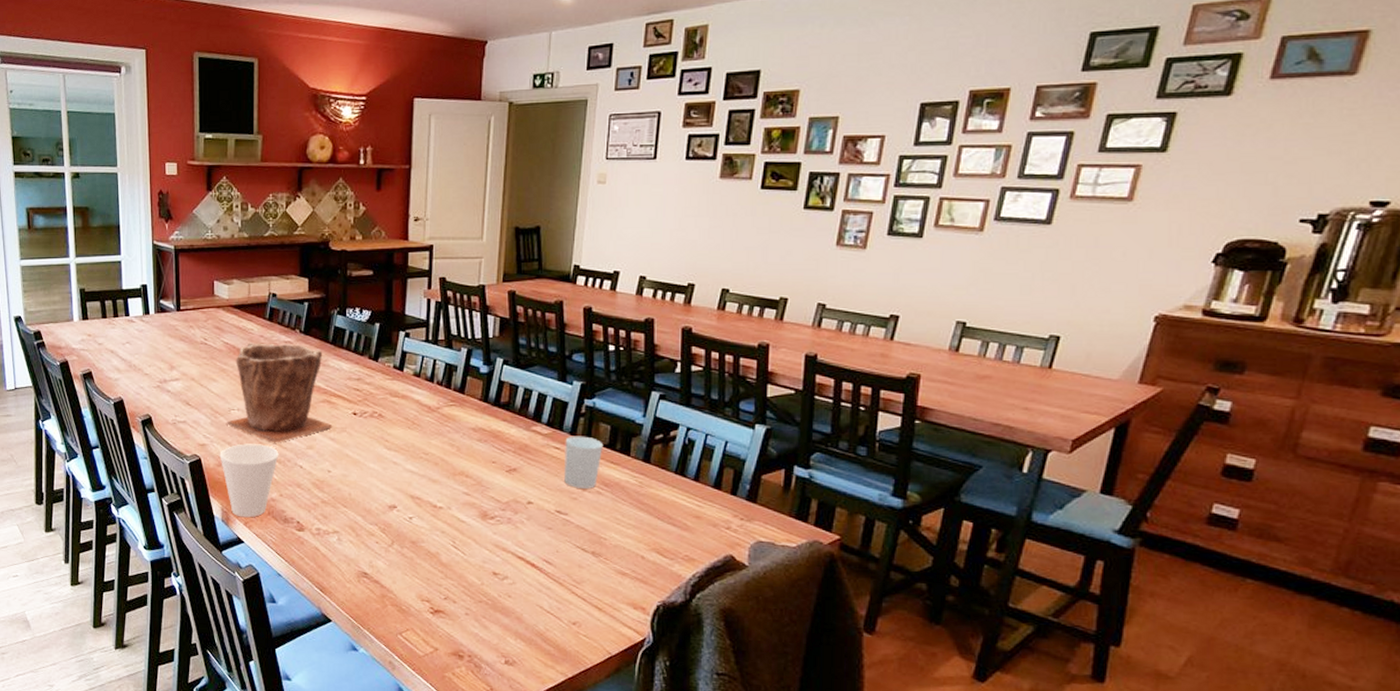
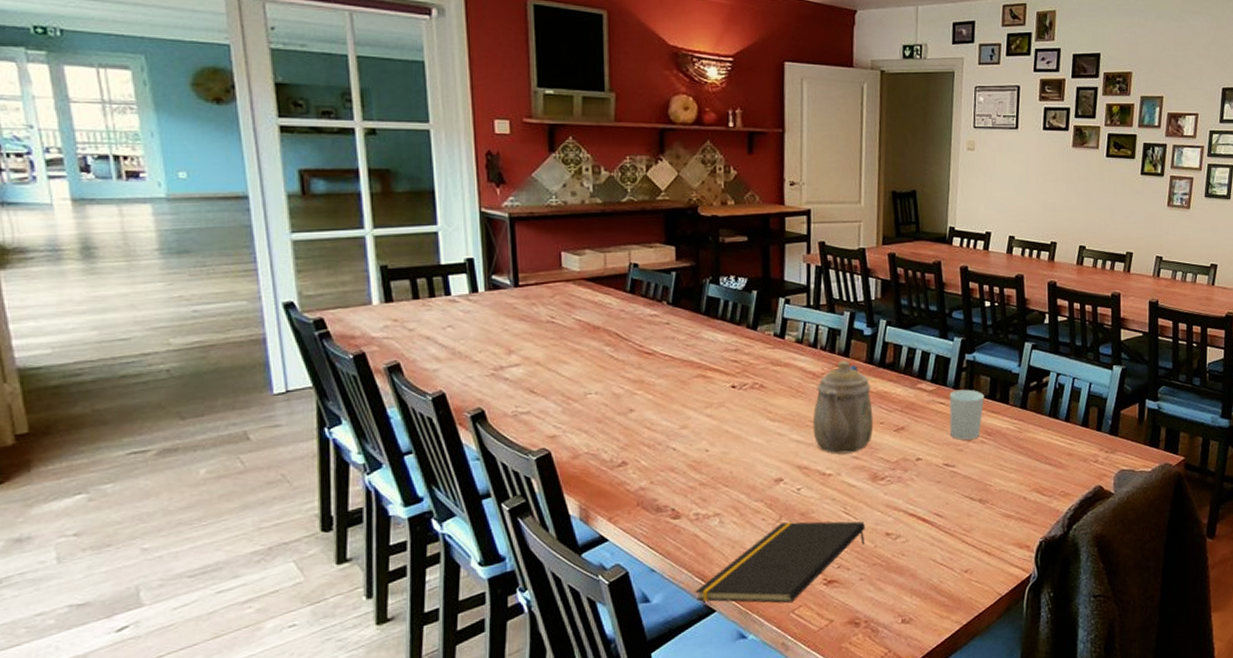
cup: present [219,443,279,518] -> none [574,429,648,513]
plant pot: present [226,343,333,443] -> none [581,317,709,427]
notepad: none [314,548,473,626] -> present [695,521,865,604]
teapot: none [426,396,486,489] -> present [812,360,874,454]

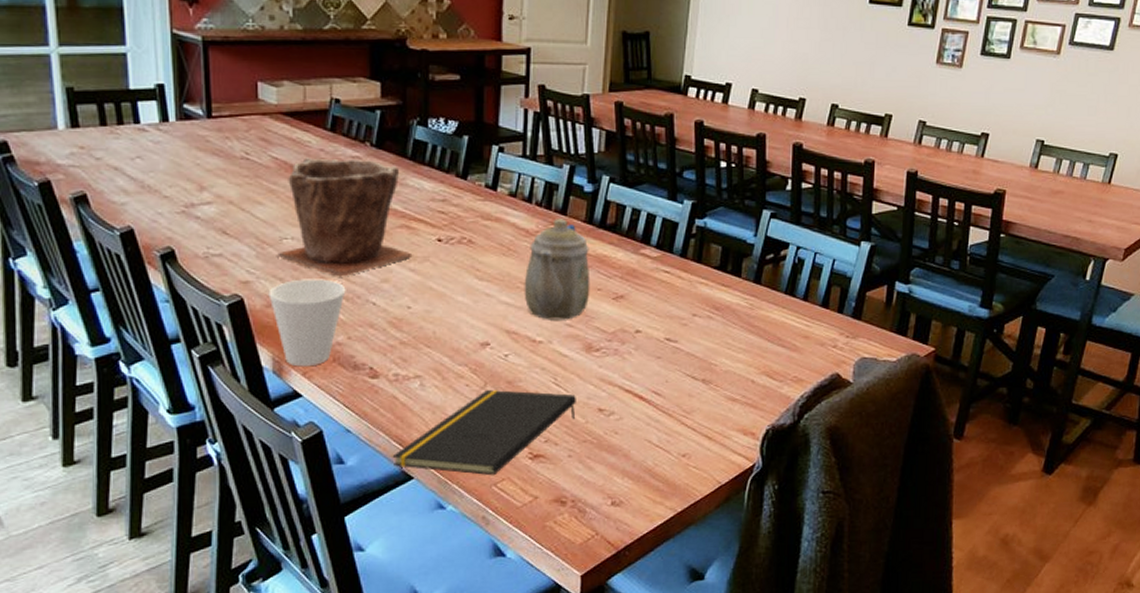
cup: none [574,429,648,513] -> present [268,279,346,367]
plant pot: none [581,317,709,427] -> present [276,158,413,277]
cup: present [949,389,985,440] -> none [674,258,715,313]

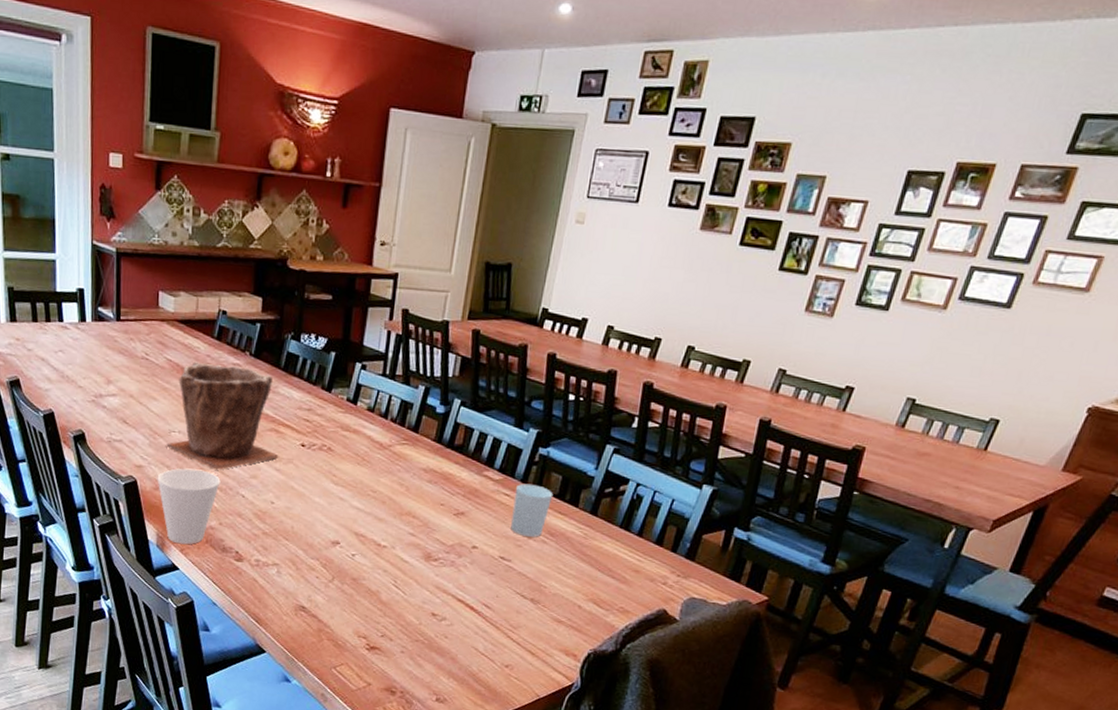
notepad: present [392,390,576,476] -> none [249,584,413,660]
teapot: present [524,218,590,320] -> none [373,435,437,530]
cup: none [674,258,715,313] -> present [511,483,553,537]

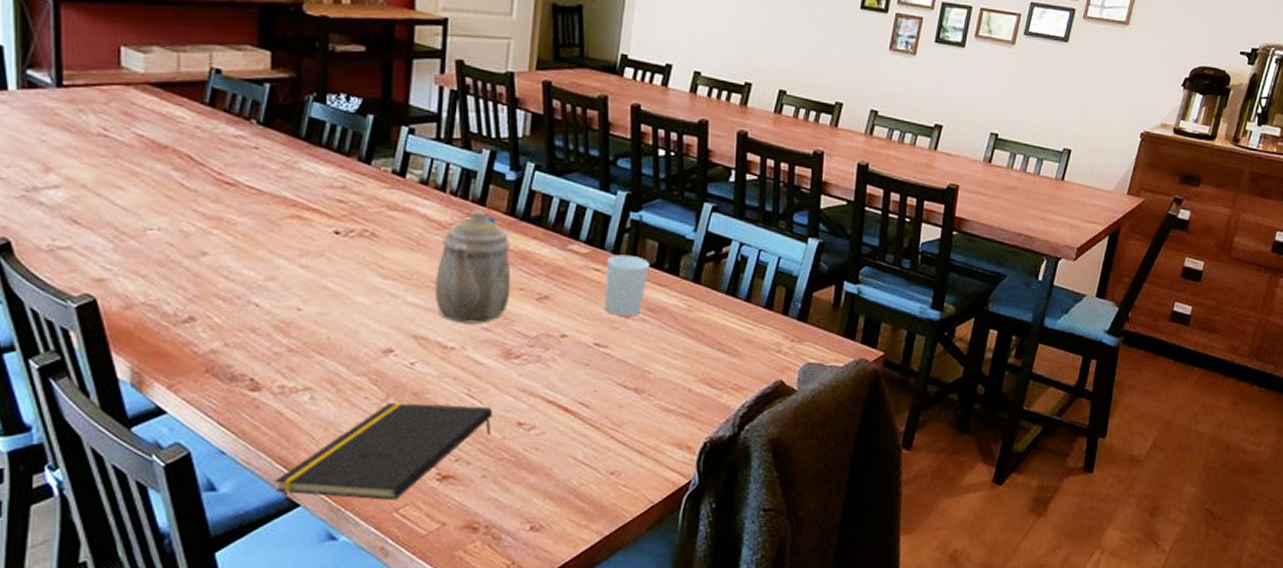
cup: present [157,468,221,545] -> none [128,276,223,379]
plant pot: present [165,361,279,470] -> none [138,136,305,274]
notepad: none [249,584,413,660] -> present [275,403,492,501]
teapot: none [373,435,437,530] -> present [434,209,511,324]

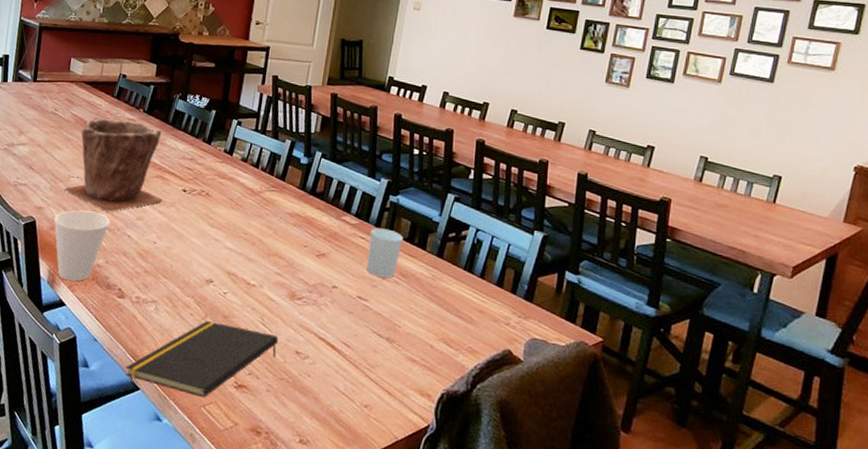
cup: none [128,276,223,379] -> present [54,210,110,282]
plant pot: none [138,136,305,274] -> present [64,116,163,212]
teapot: present [434,209,511,324] -> none [244,183,301,270]

